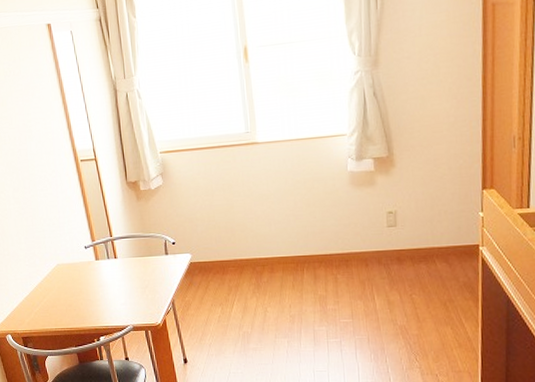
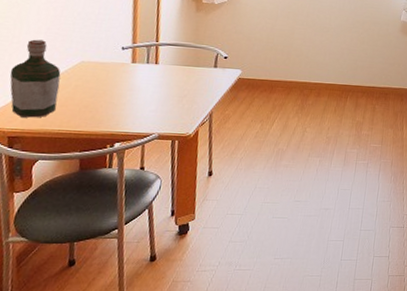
bottle: none [9,249,49,320] -> present [10,39,61,118]

